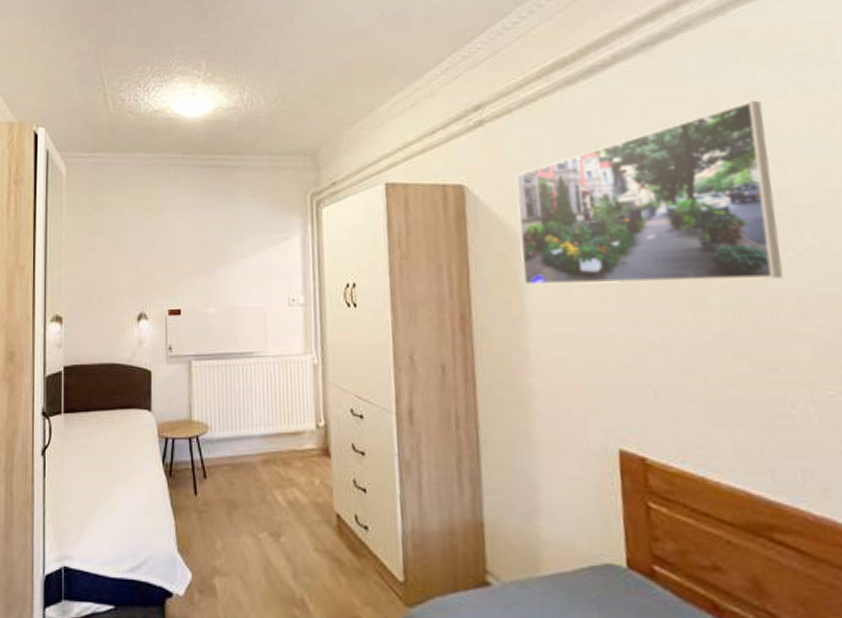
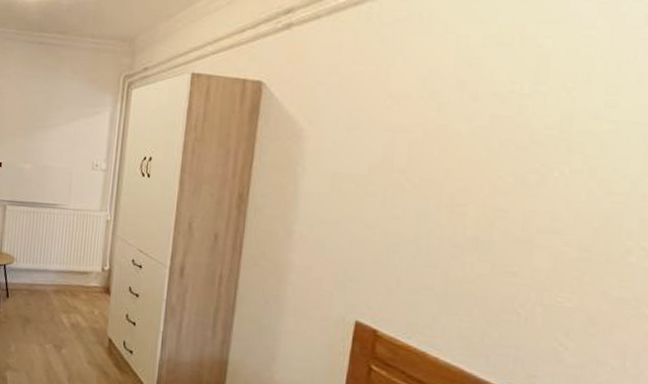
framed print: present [516,100,783,285] -> none [301,27,567,196]

